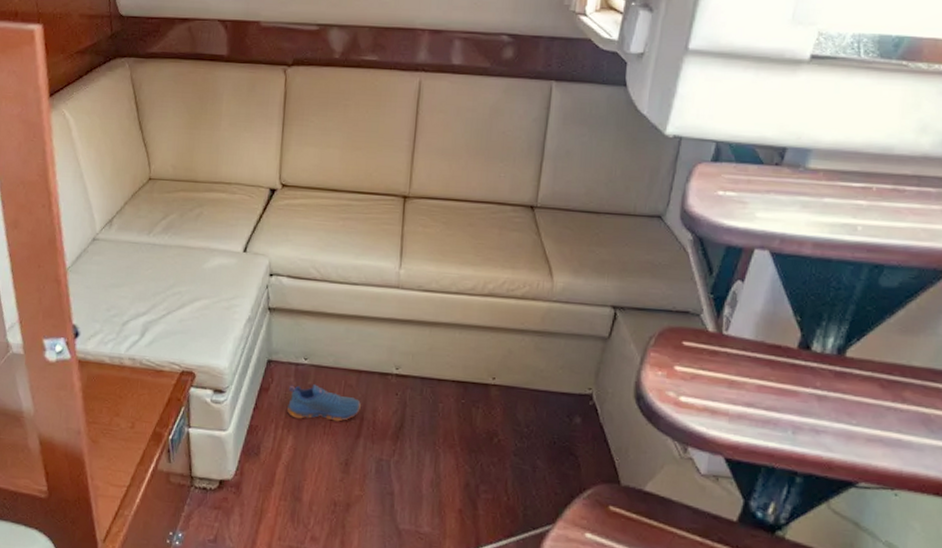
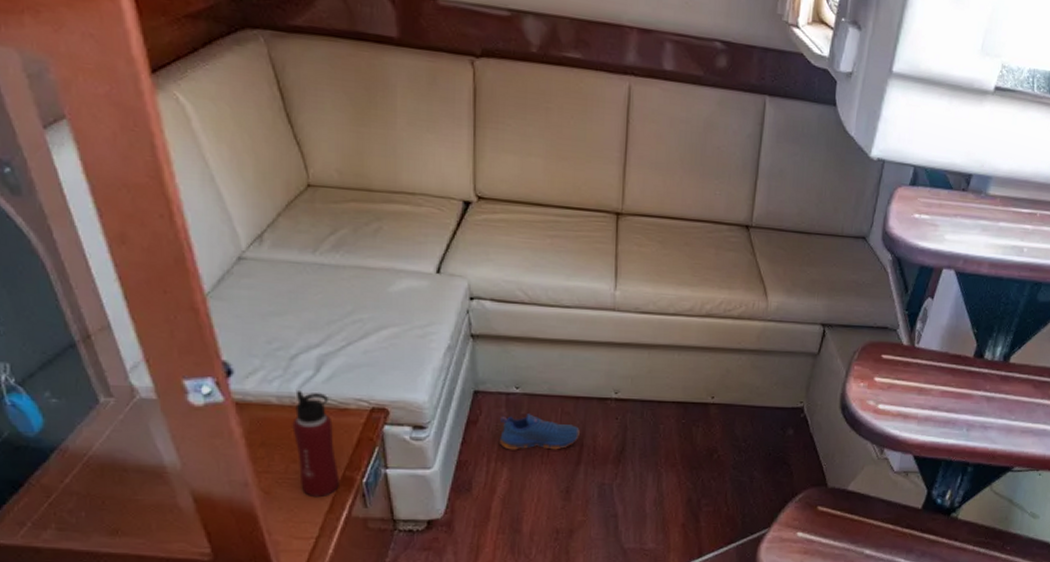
water bottle: none [118,351,152,449] -> present [292,389,341,497]

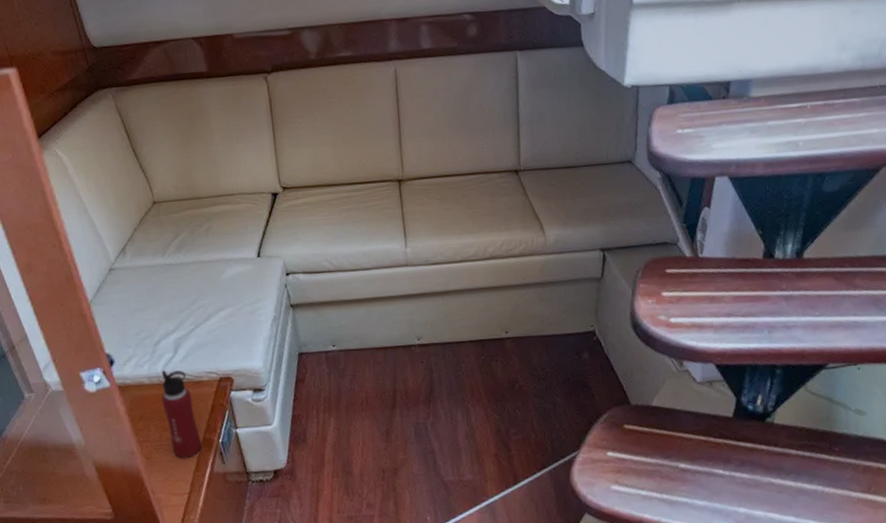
athletic shoe: present [500,414,580,450] -> none [323,367,392,402]

